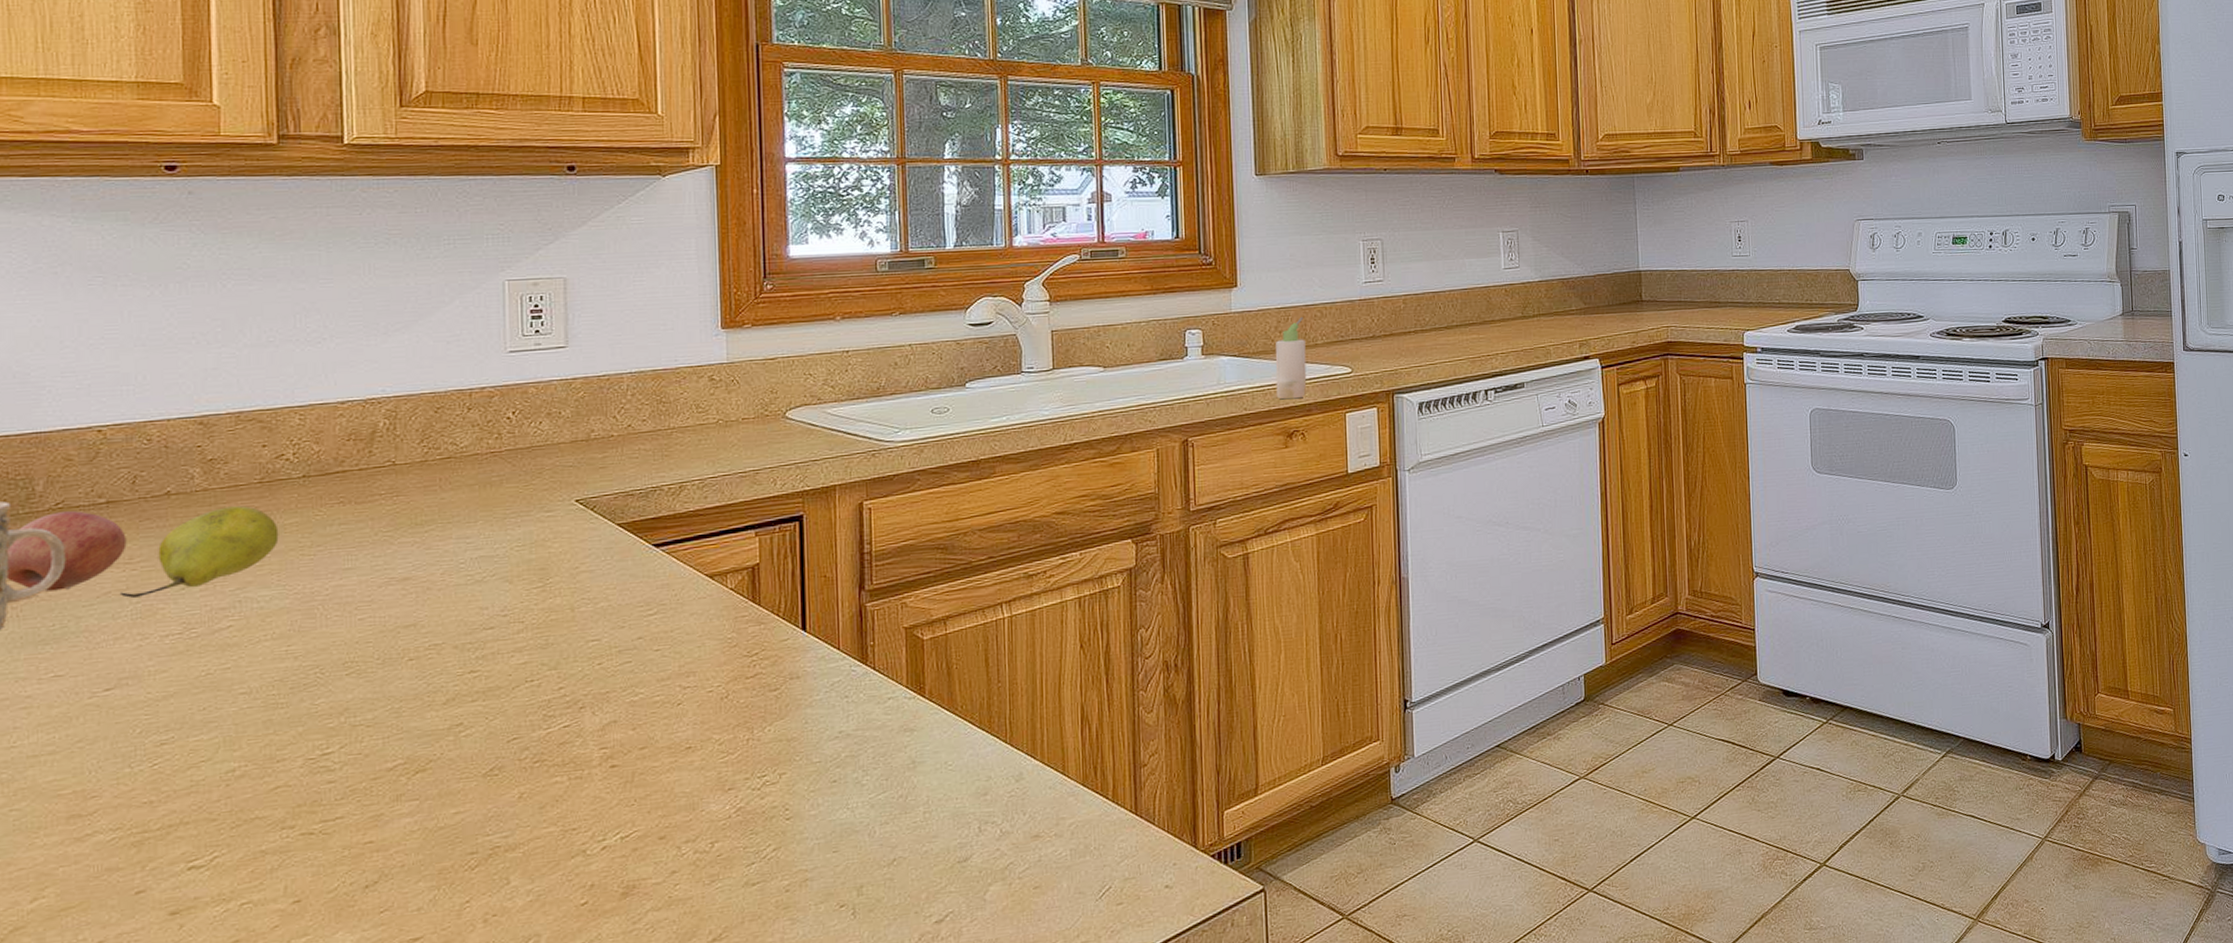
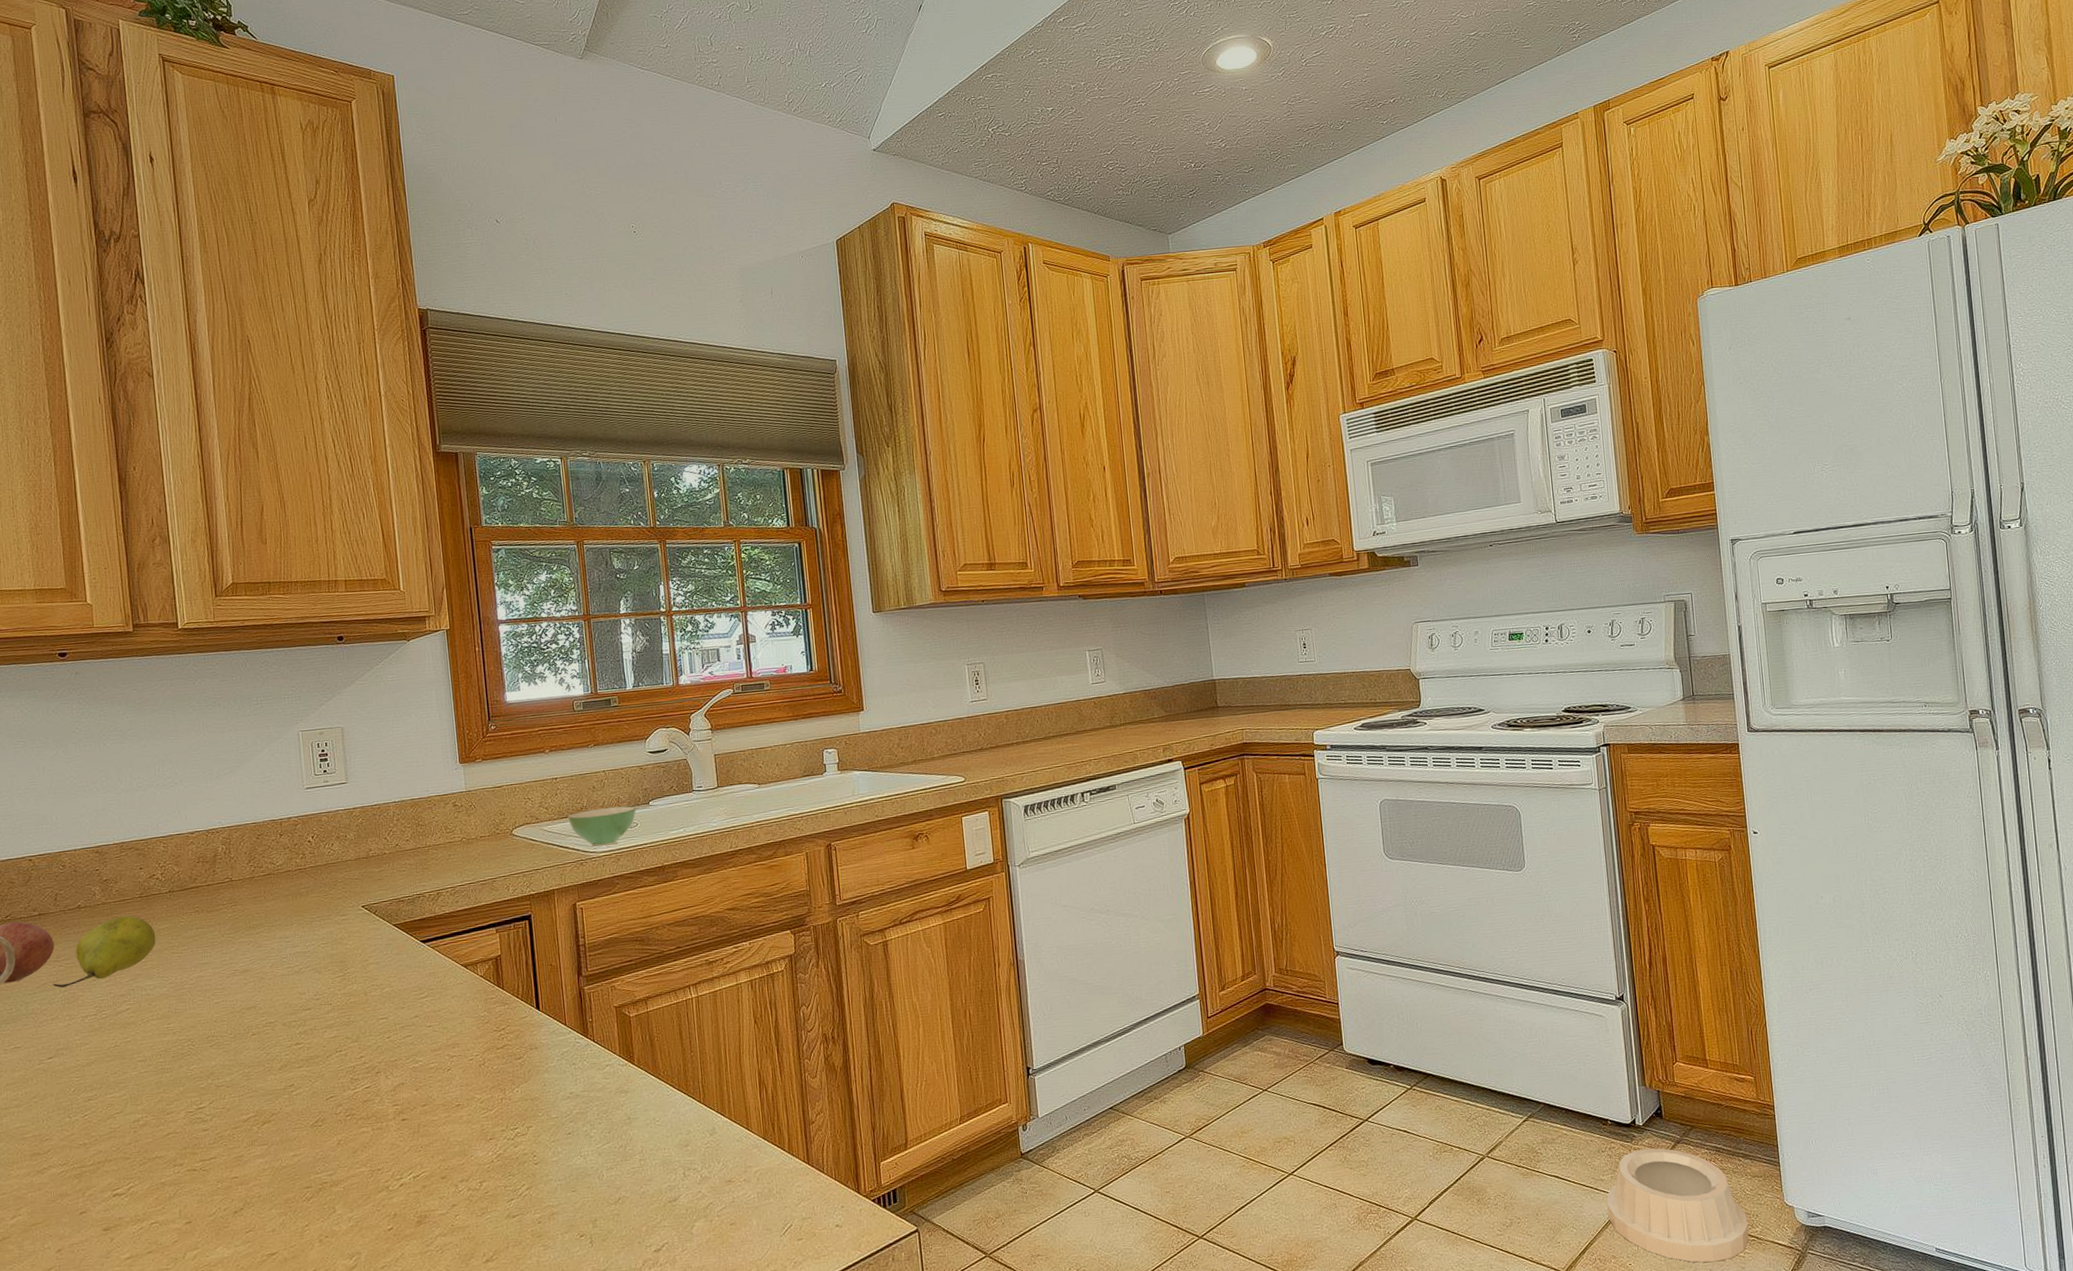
bowl: none [858,387,949,438] -> present [567,806,637,849]
bottle: present [1275,317,1307,400] -> none [899,734,928,807]
pet bowl: none [2022,784,2161,905] -> present [1606,1147,1749,1263]

